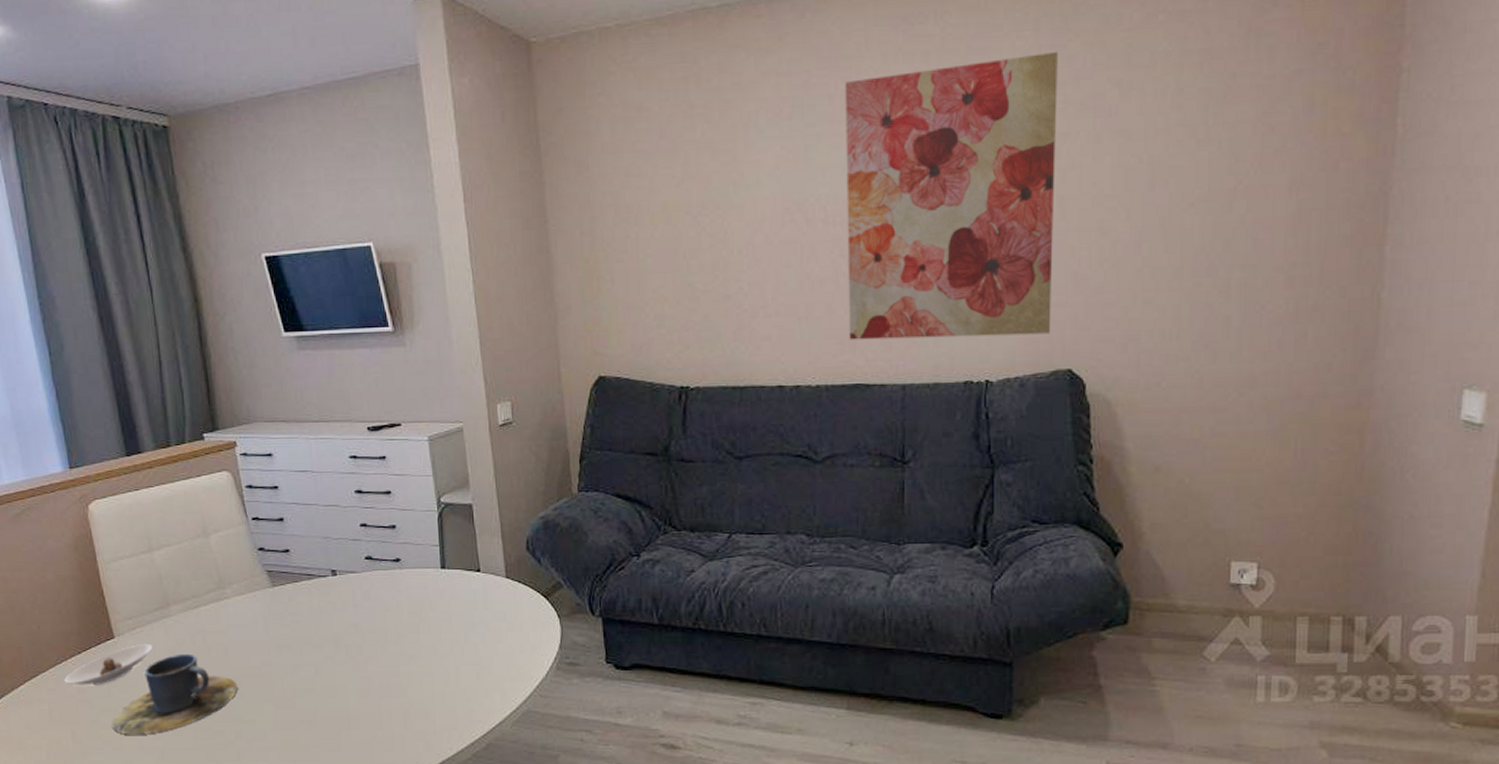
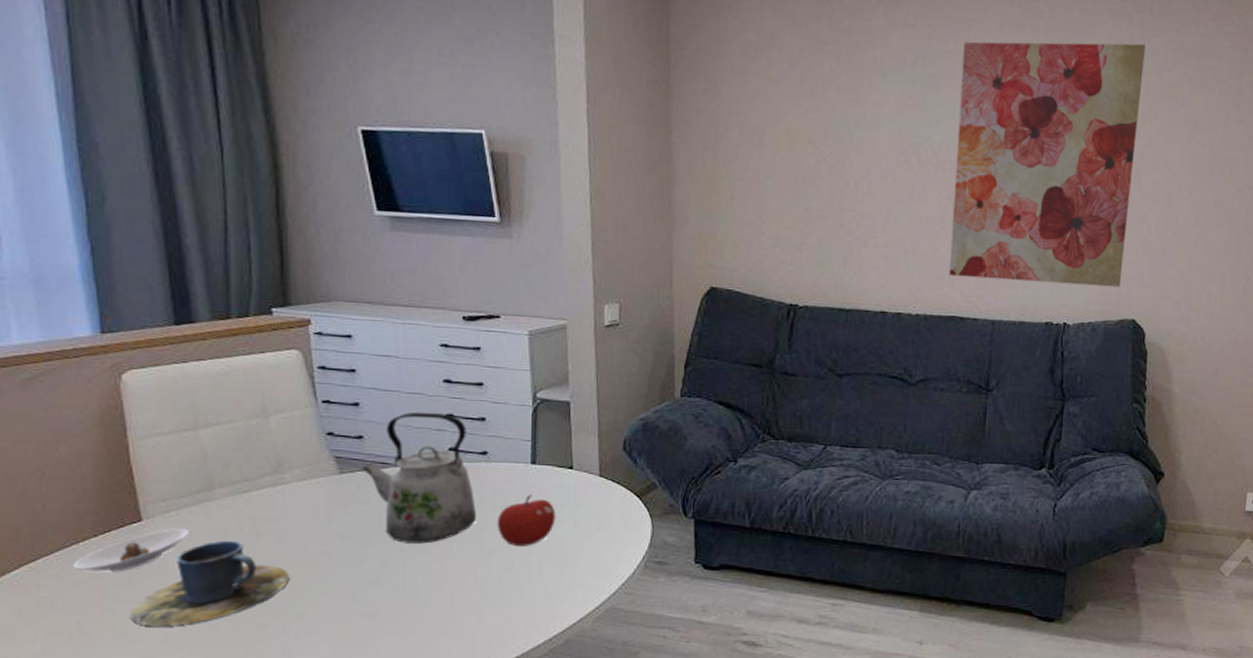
kettle: none [289,523,395,651] -> present [360,411,476,544]
fruit: none [414,599,468,652] -> present [496,494,556,547]

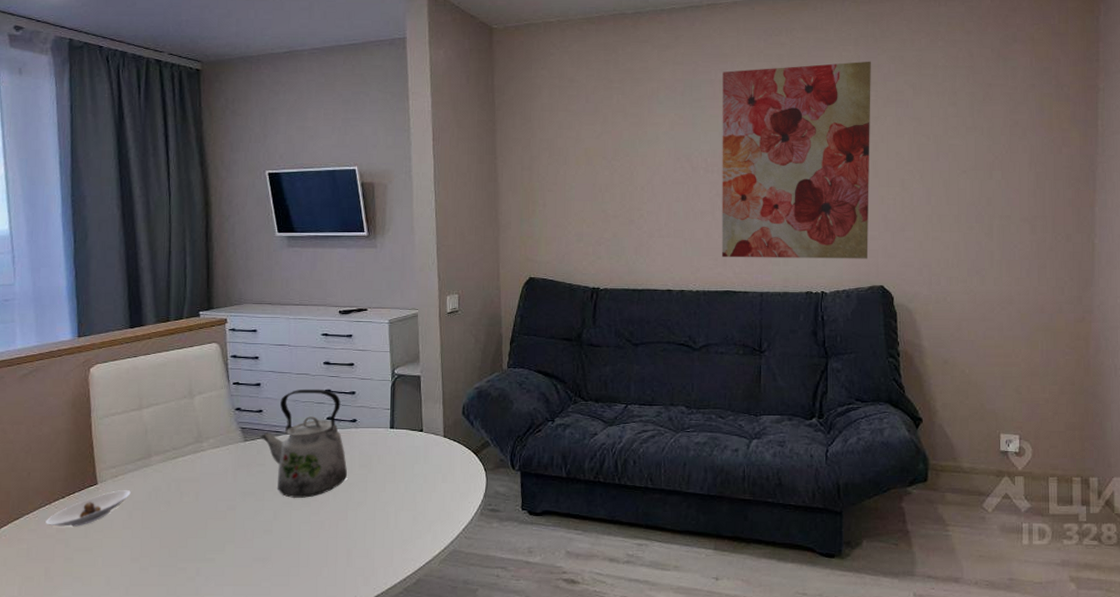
cup: present [130,540,290,627] -> none [84,499,204,572]
fruit: present [496,494,556,547] -> none [363,454,409,499]

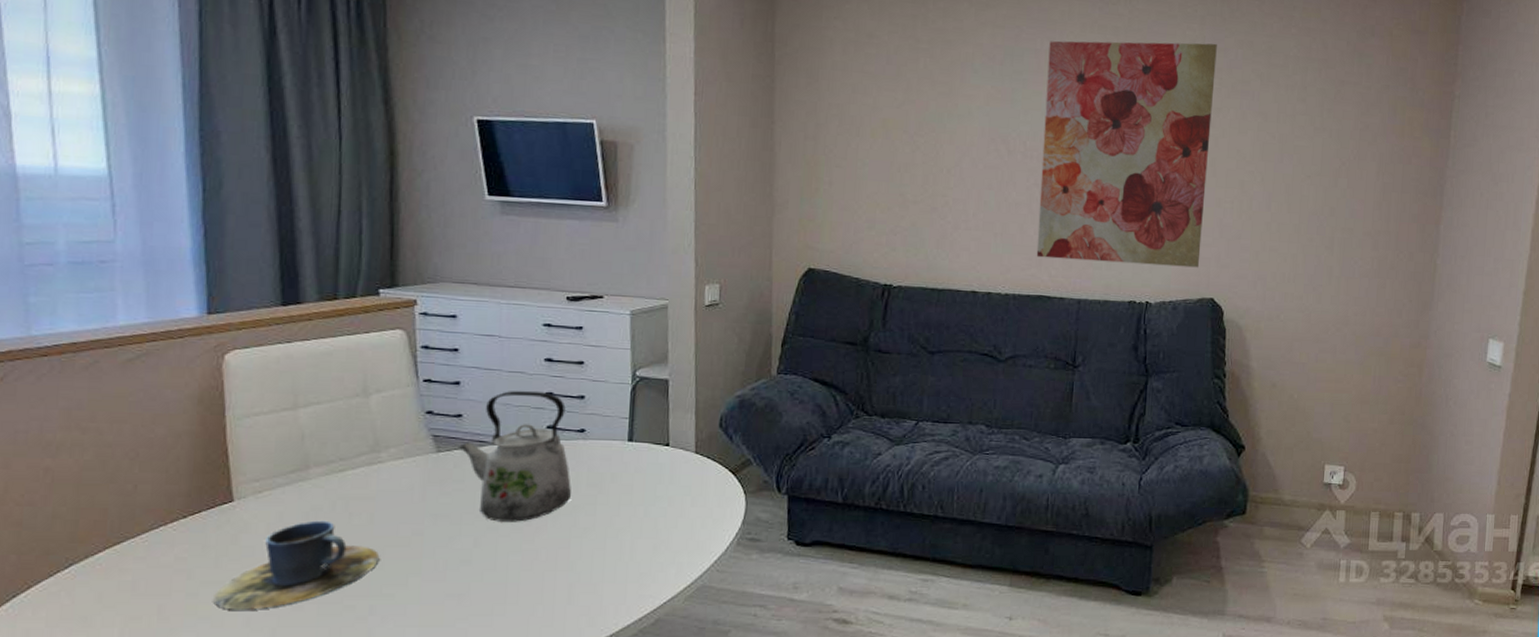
saucer: present [46,490,131,527] -> none [159,509,281,554]
cup: none [84,499,204,572] -> present [213,520,380,610]

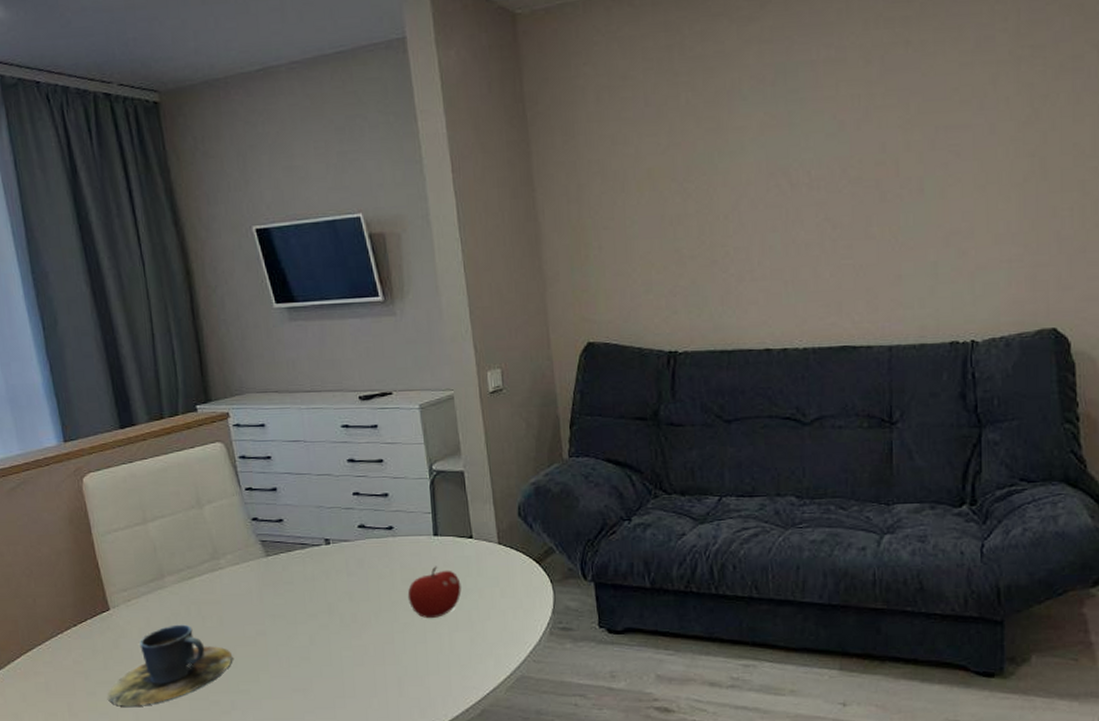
kettle: present [457,390,571,522] -> none [283,491,388,620]
fruit: none [591,471,651,525] -> present [407,566,462,619]
wall art: present [1036,40,1217,268] -> none [827,14,1037,303]

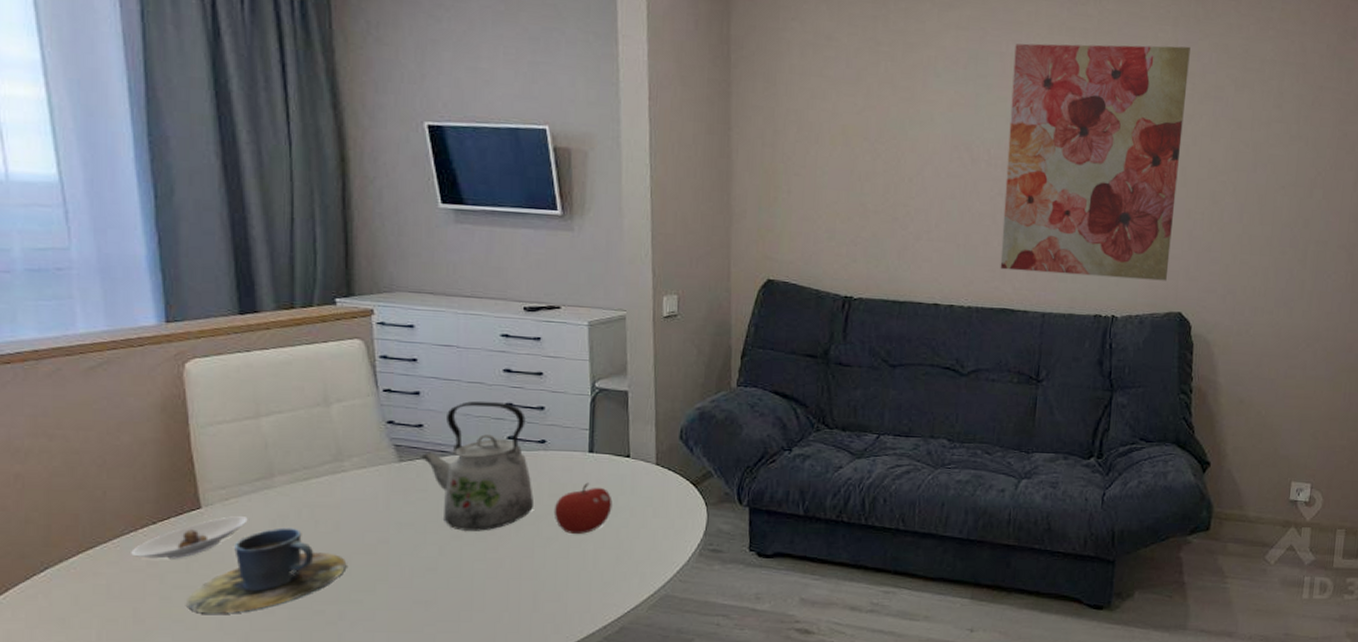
saucer: none [60,616,148,658] -> present [131,516,248,559]
kettle: none [283,491,388,620] -> present [419,400,533,531]
wall art: none [827,14,1037,303] -> present [1000,43,1191,281]

